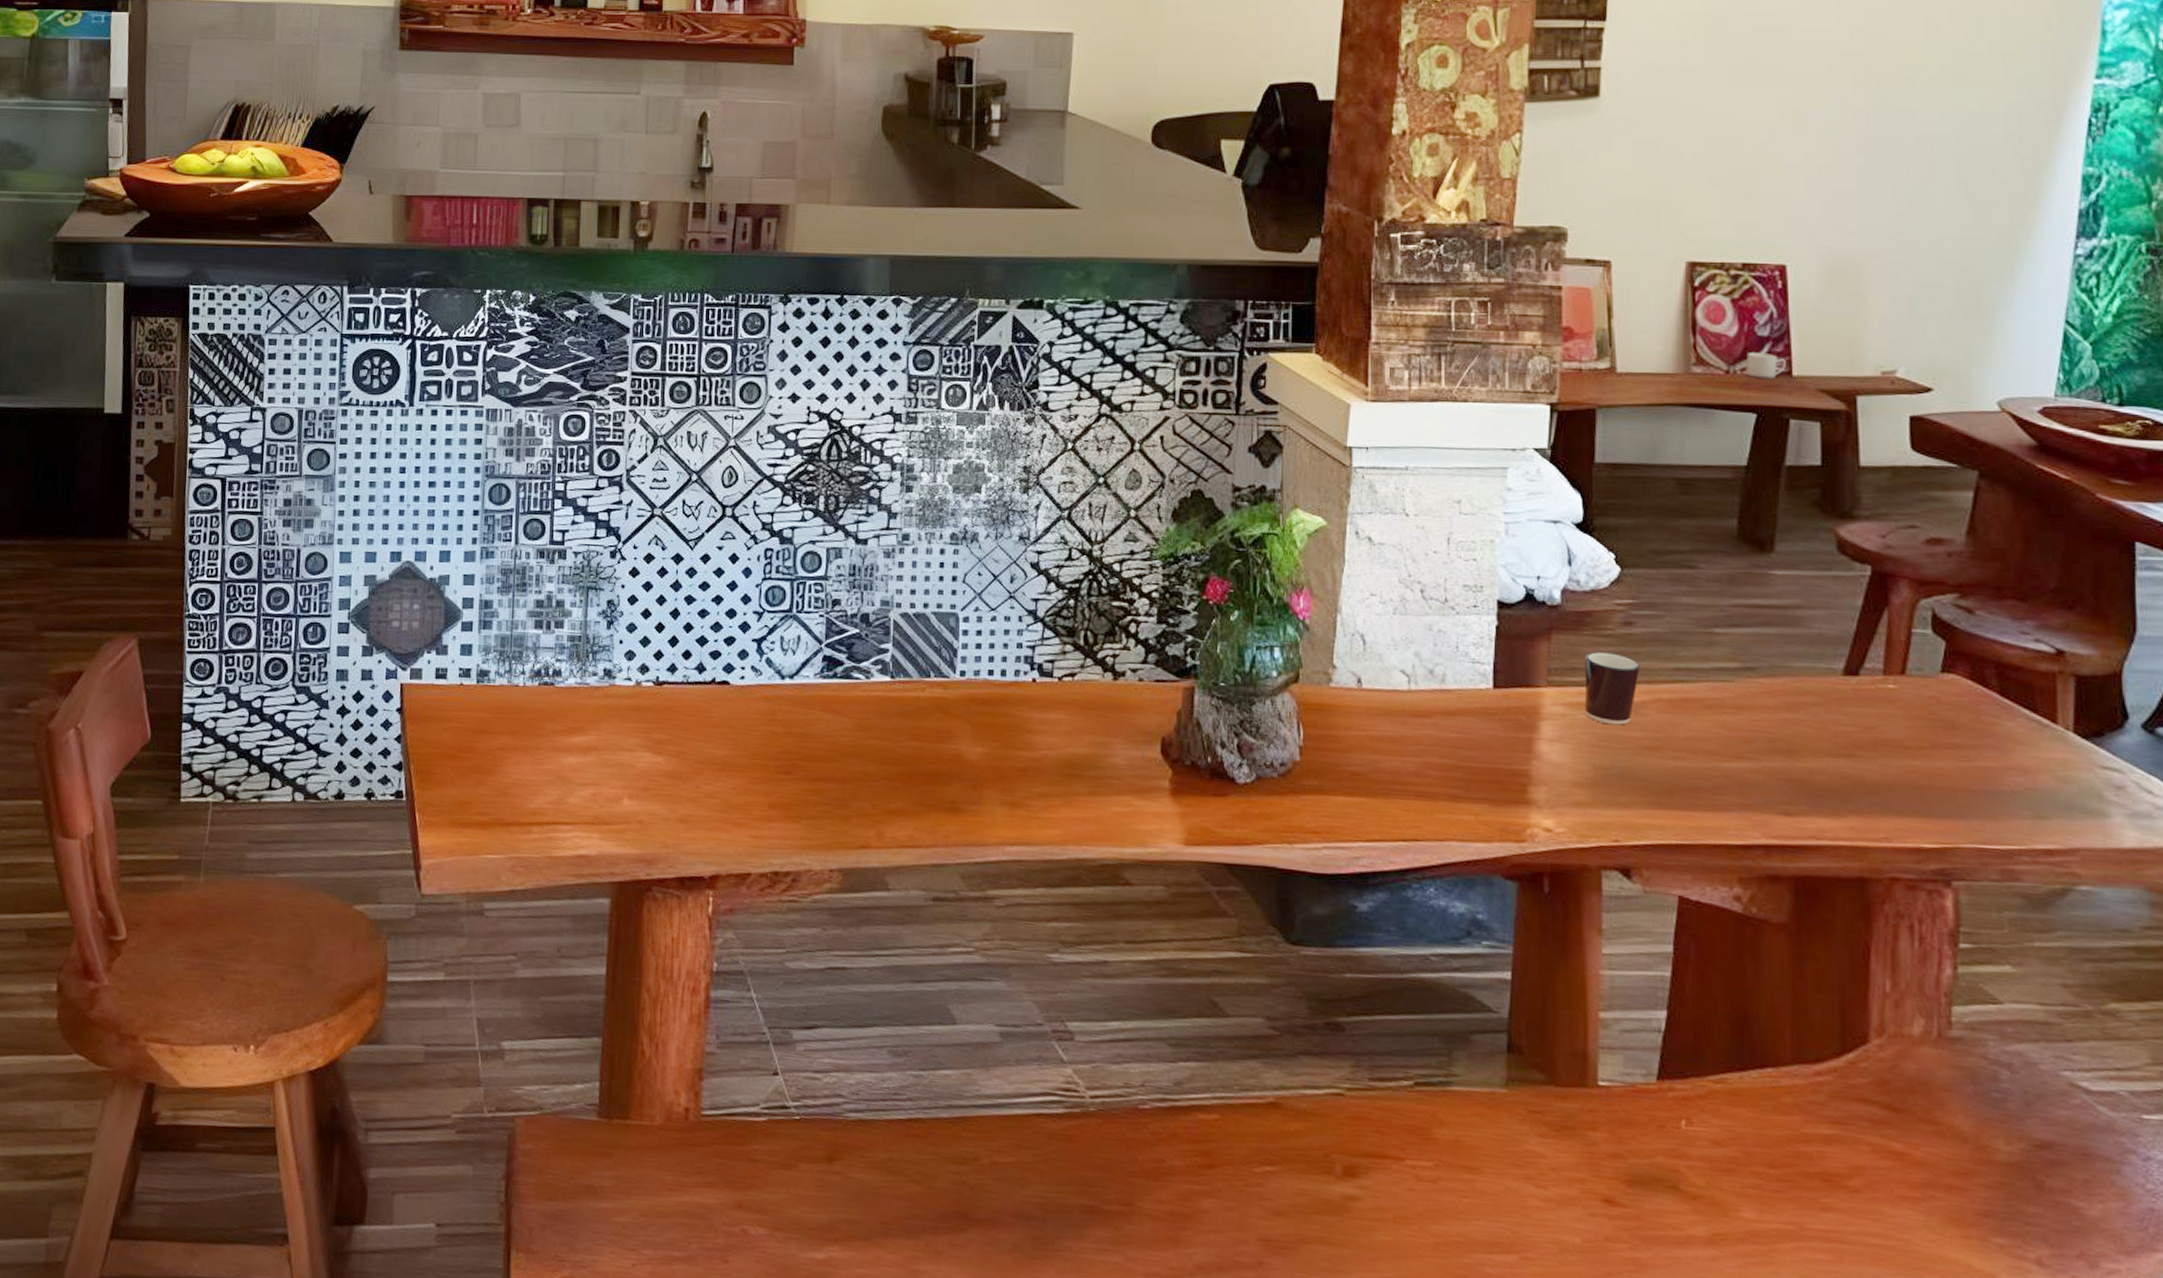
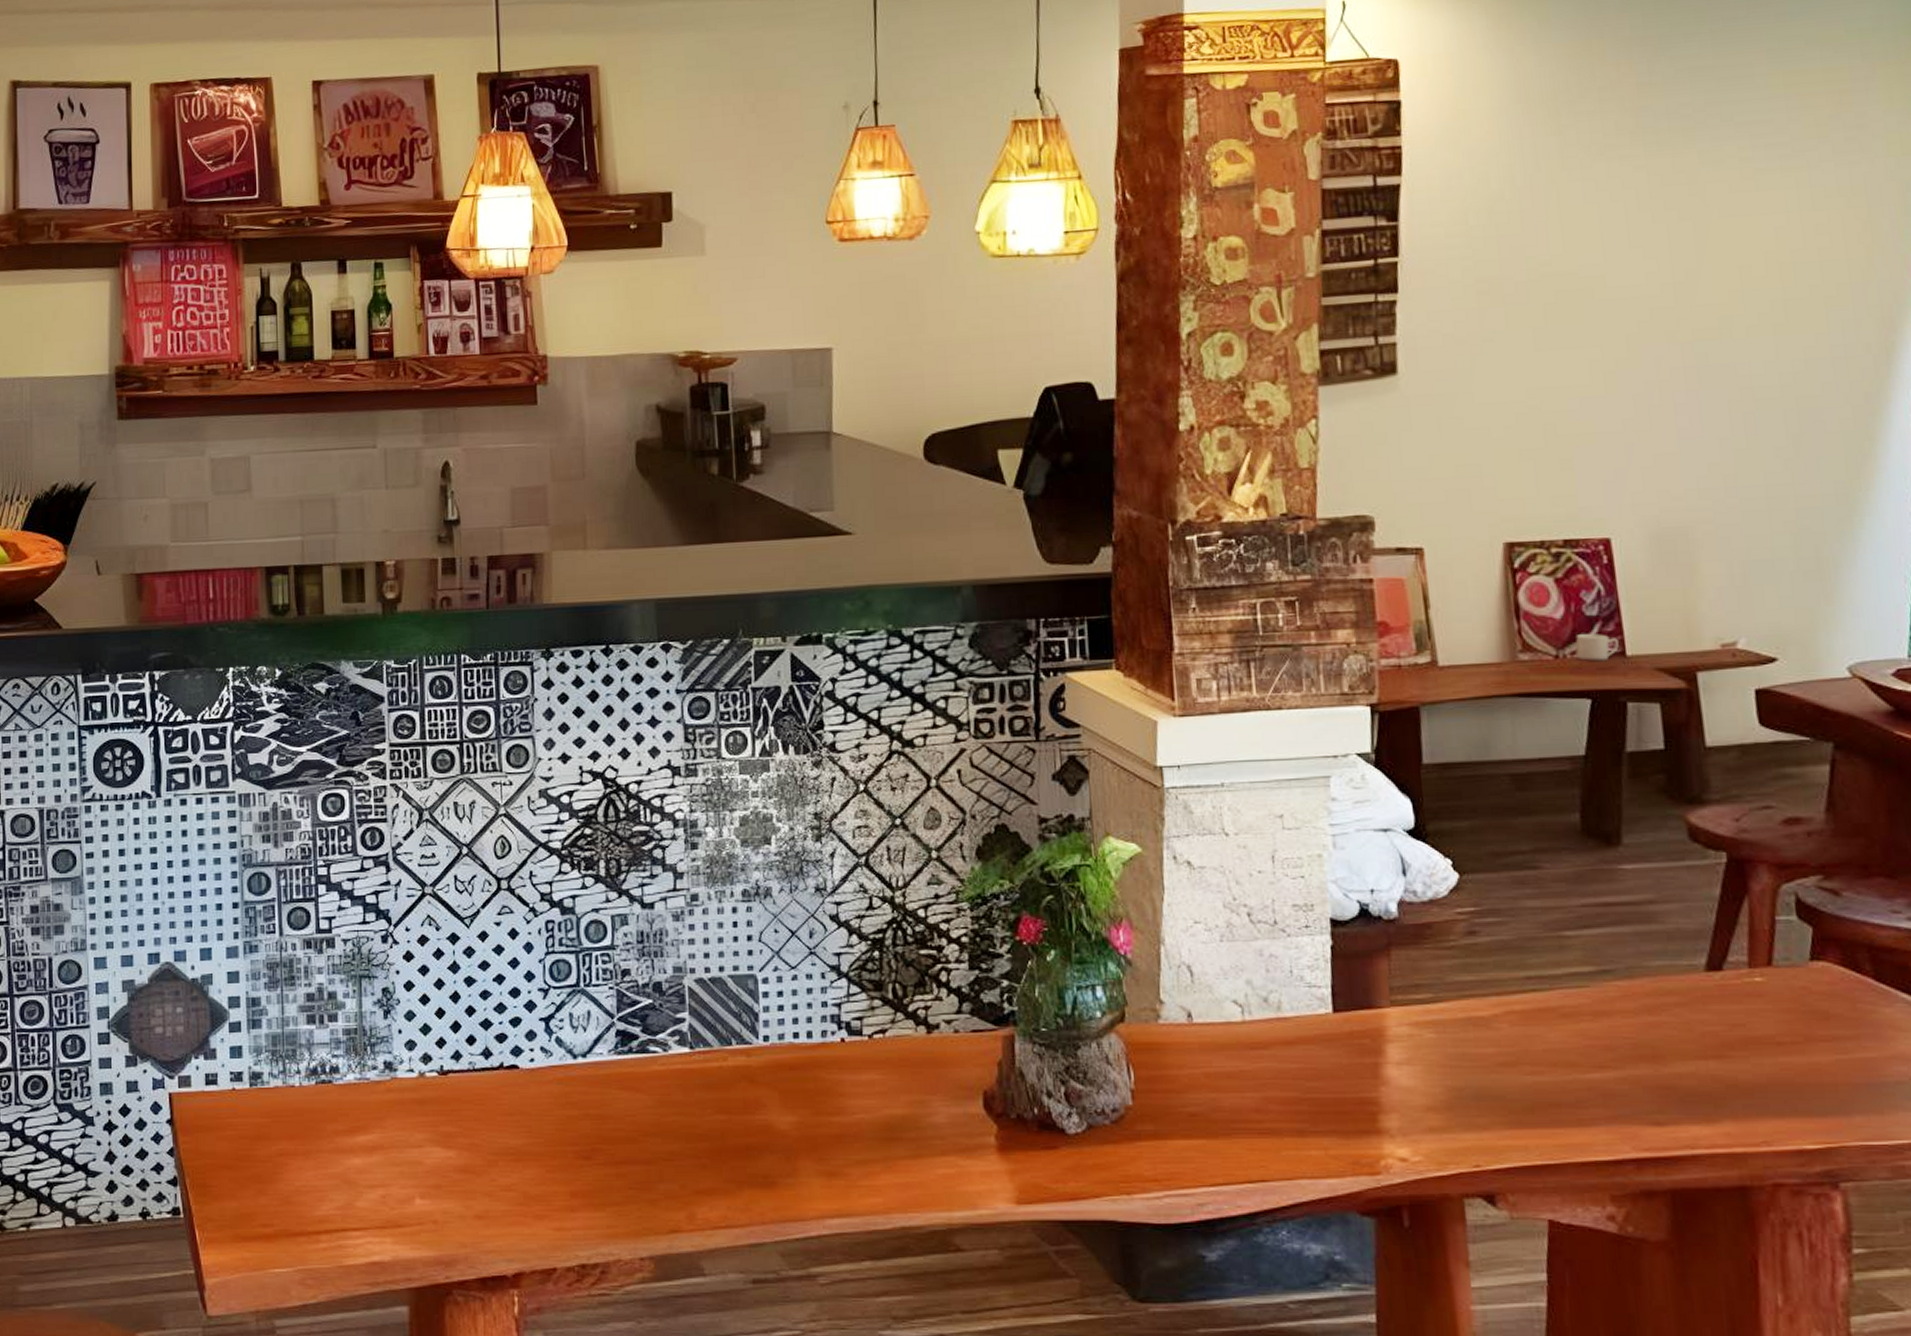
mug: present [1584,652,1640,726] -> none [1428,966,1488,1043]

